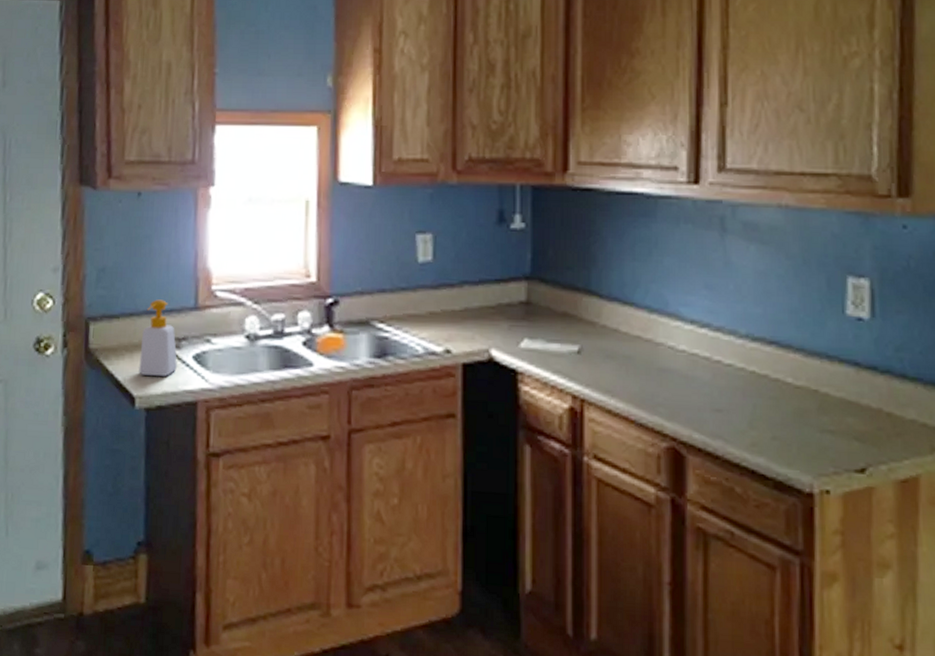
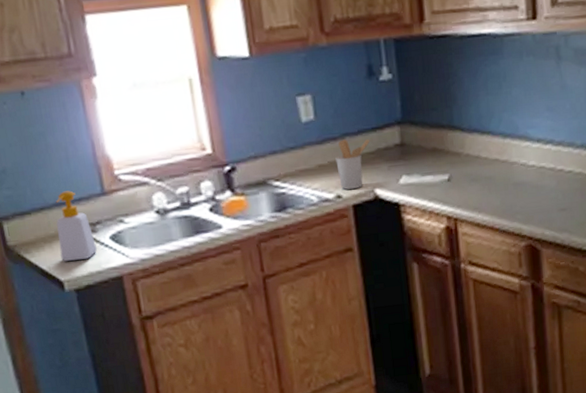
utensil holder: none [450,287,492,345] -> present [335,139,371,190]

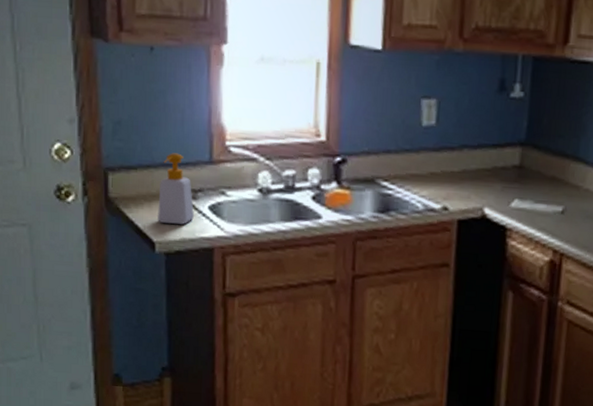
utensil holder: present [335,139,371,190] -> none [449,151,489,204]

